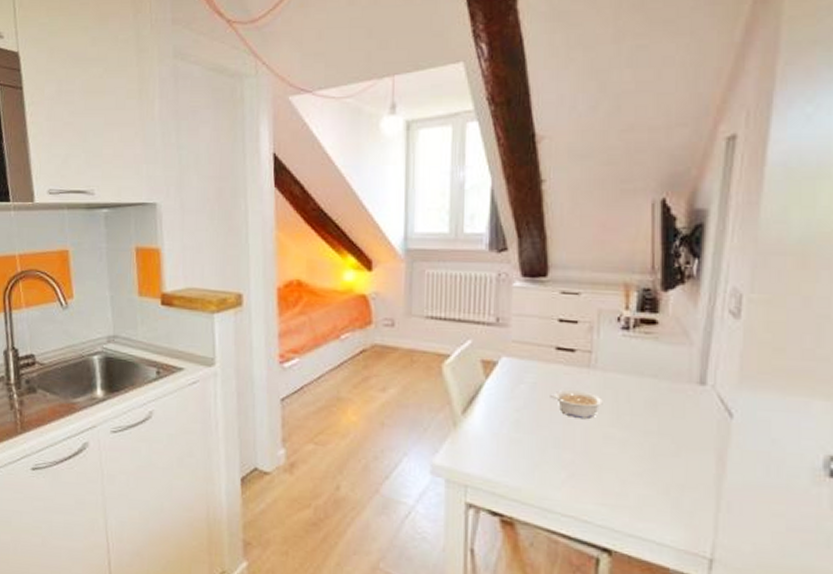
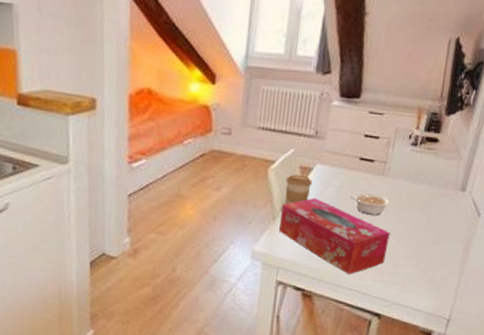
tissue box: none [463,397,609,495] -> present [279,198,390,275]
coffee cup: none [465,370,498,406] -> present [285,174,312,204]

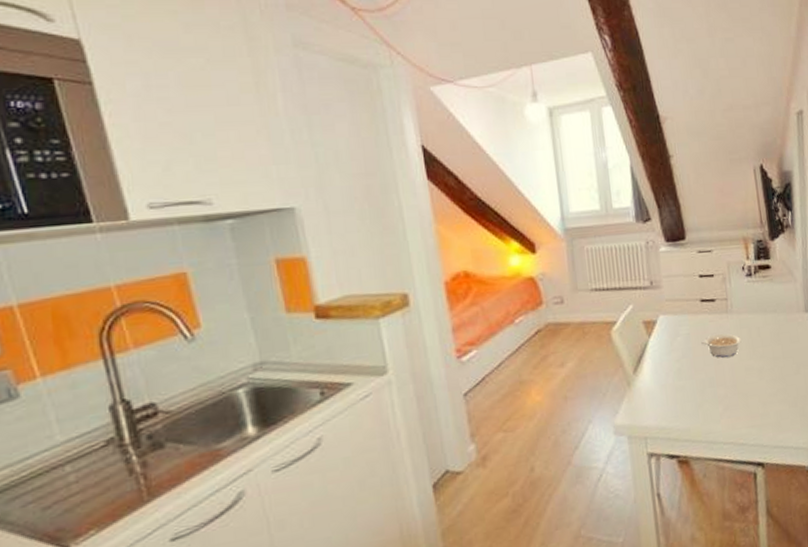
tissue box: present [279,198,390,275] -> none [634,351,753,427]
coffee cup: present [285,174,312,204] -> none [631,330,660,365]

